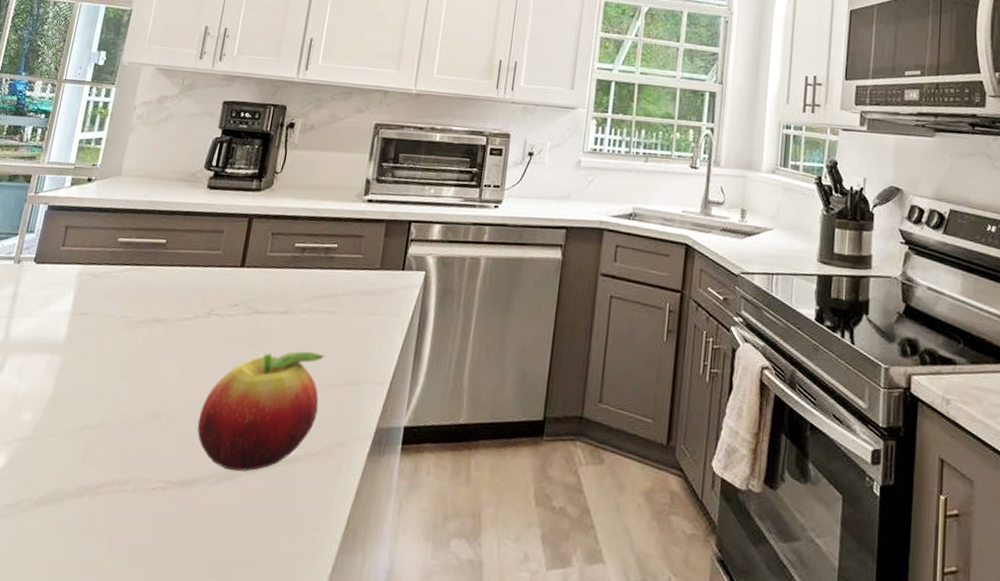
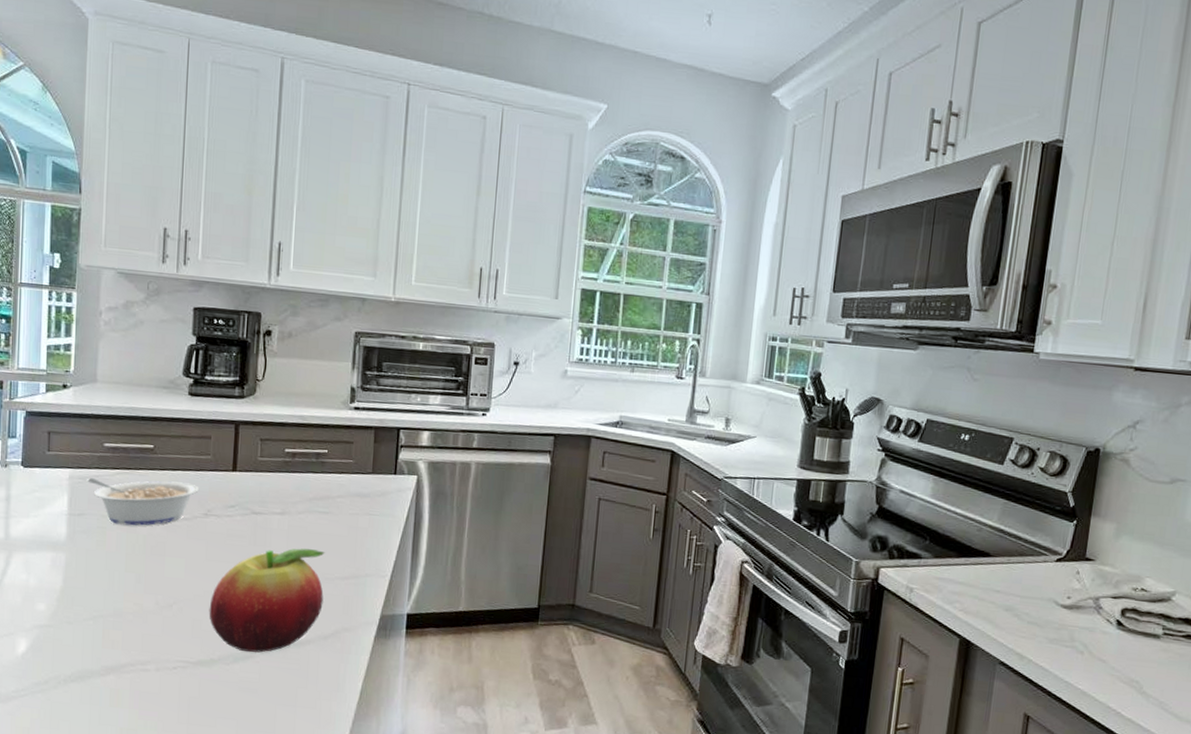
legume: none [94,274,205,326] -> present [86,478,199,526]

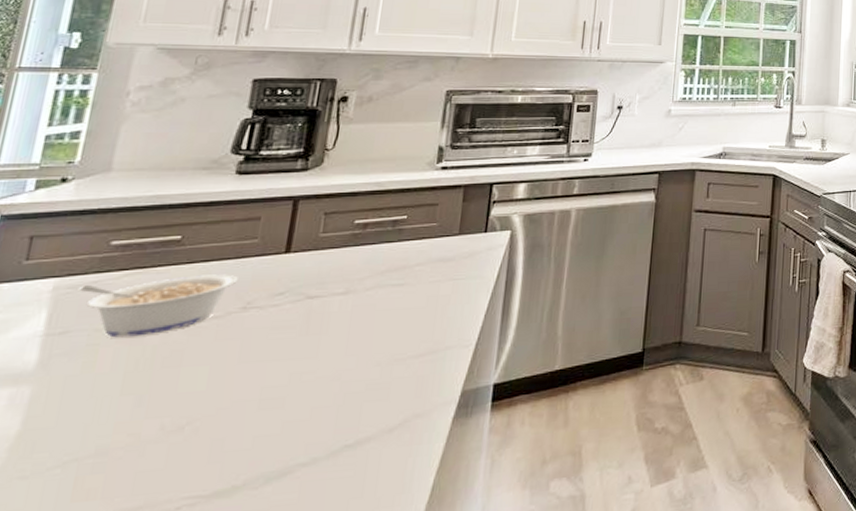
fruit: present [209,548,325,653] -> none [235,328,397,468]

